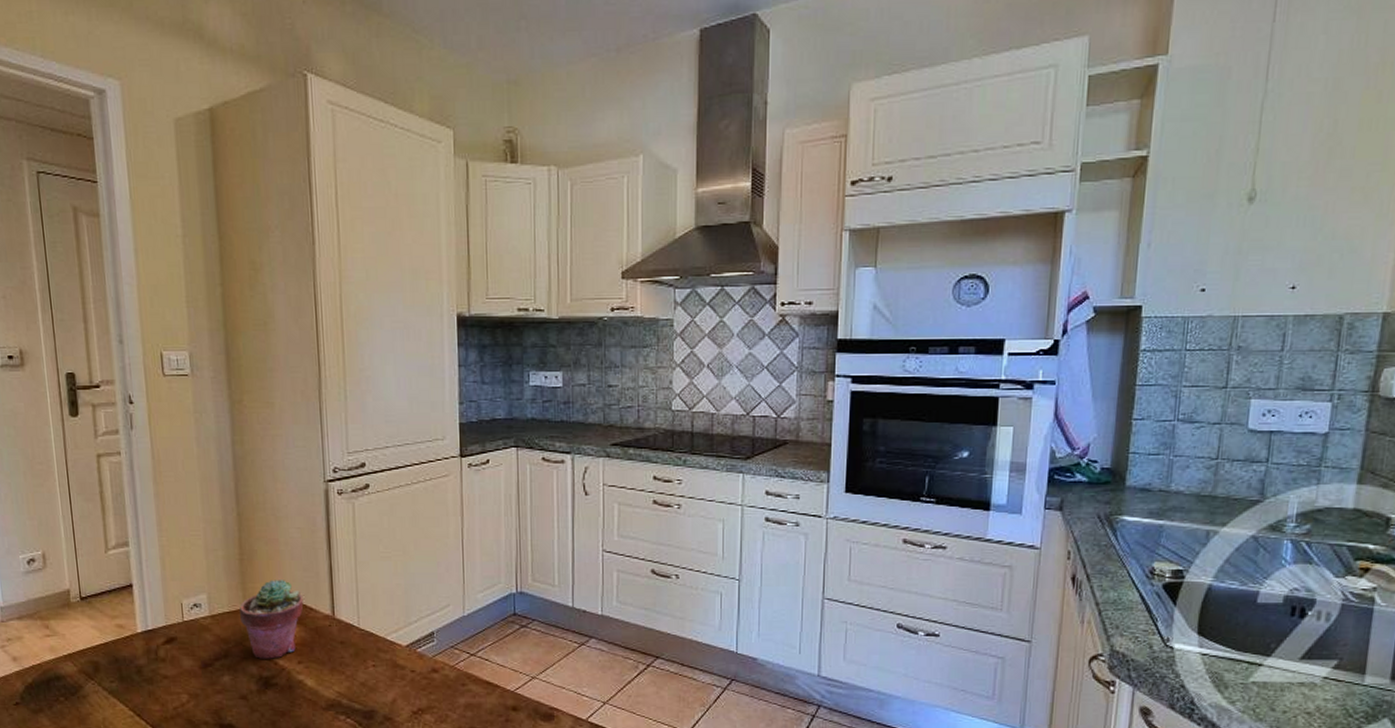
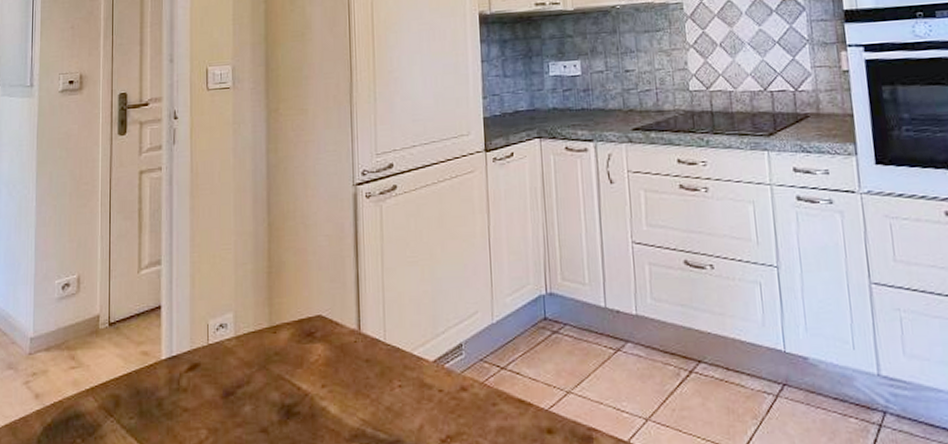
potted succulent: present [239,580,304,659] -> none [265,292,330,384]

